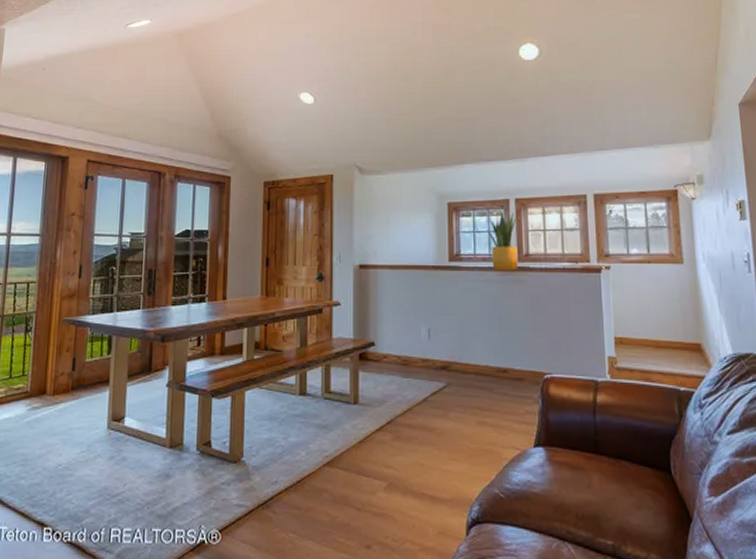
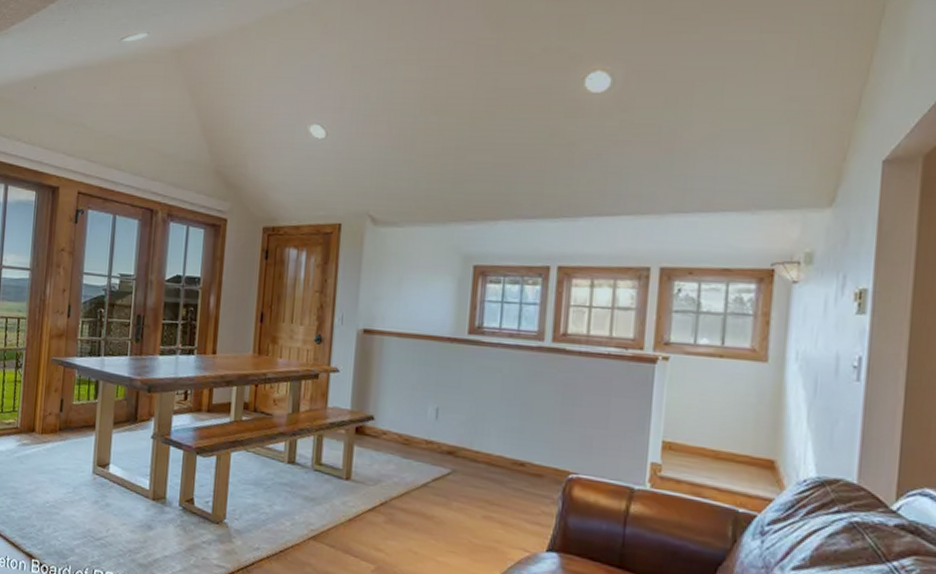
planter: present [487,211,518,271] -> none [518,279,557,352]

